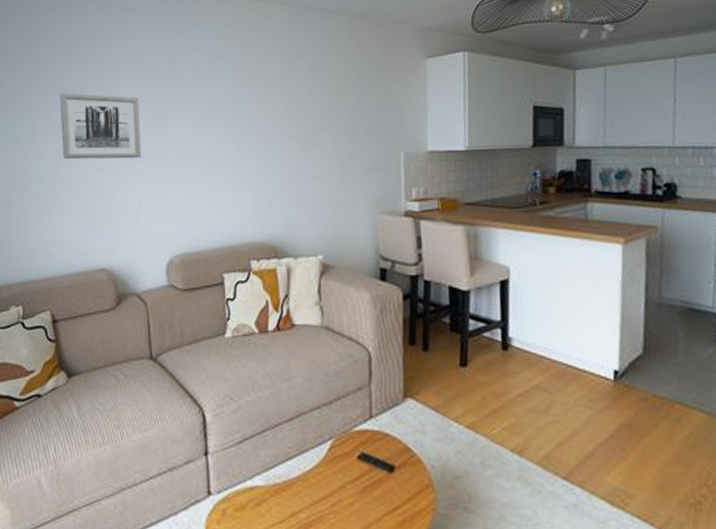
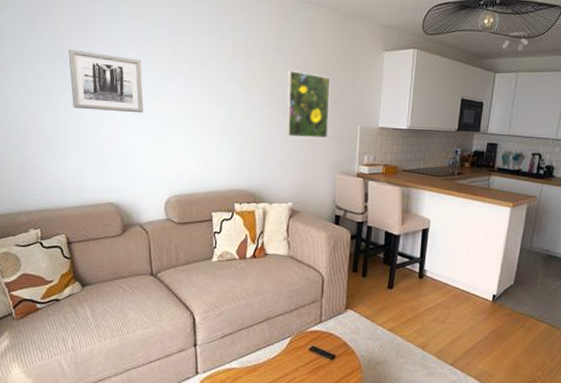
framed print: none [309,92,363,173] -> present [285,71,331,139]

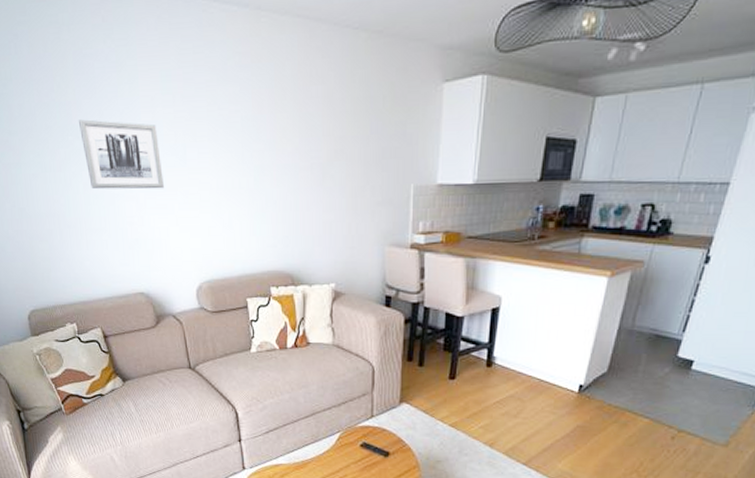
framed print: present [285,71,331,139] -> none [323,120,376,205]

